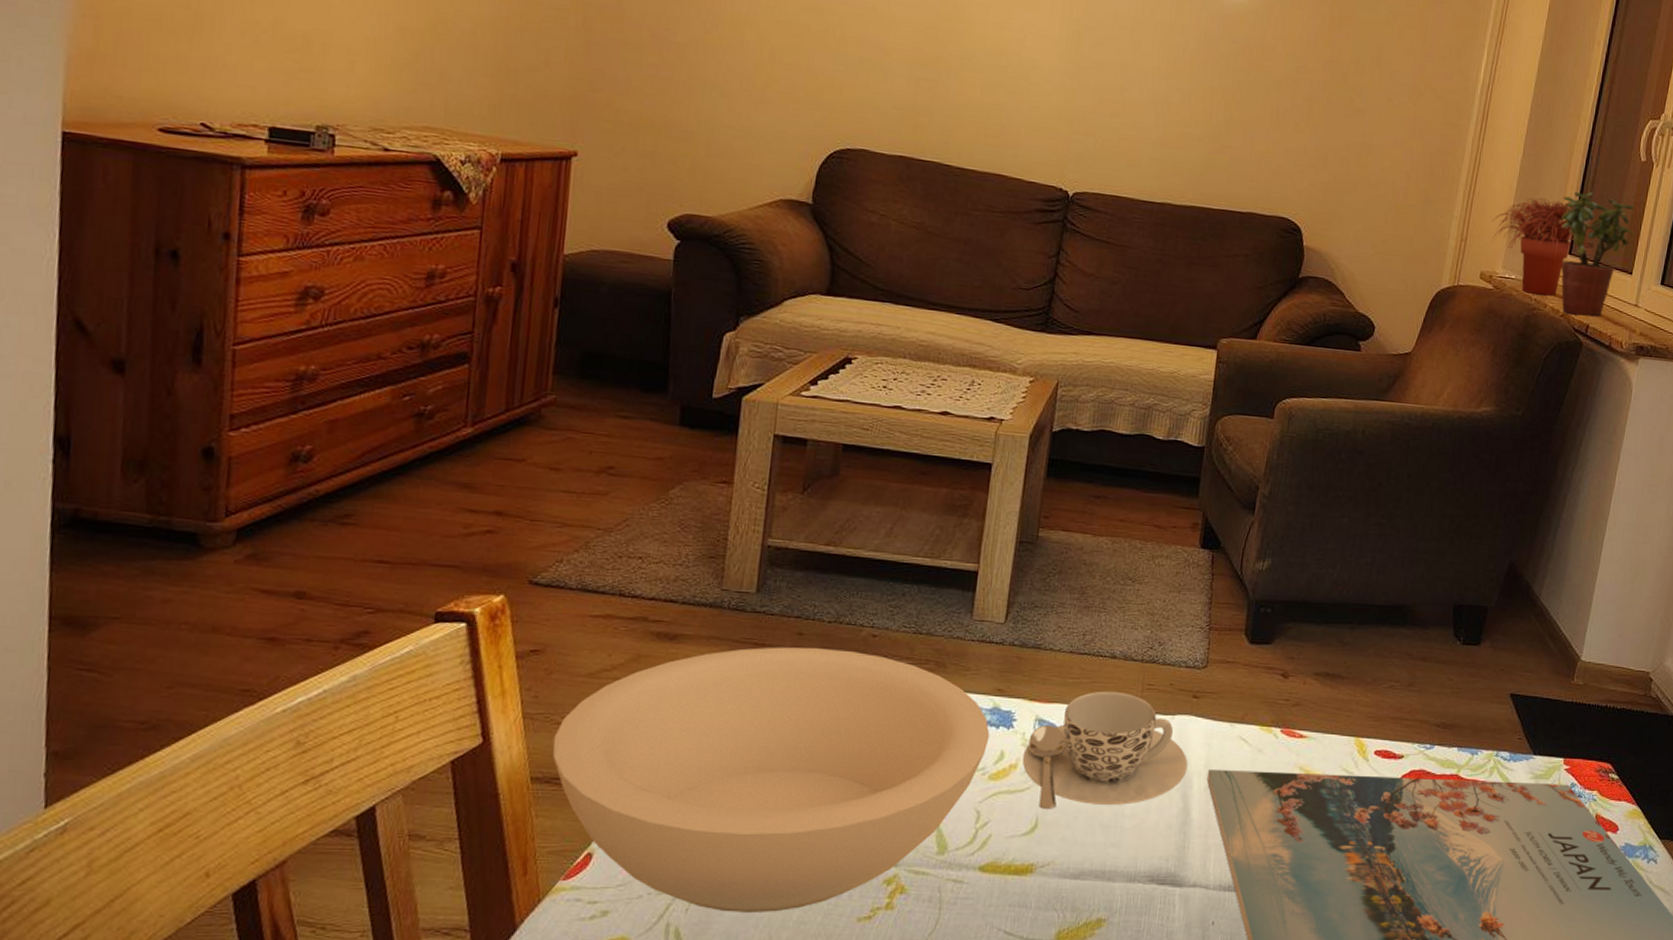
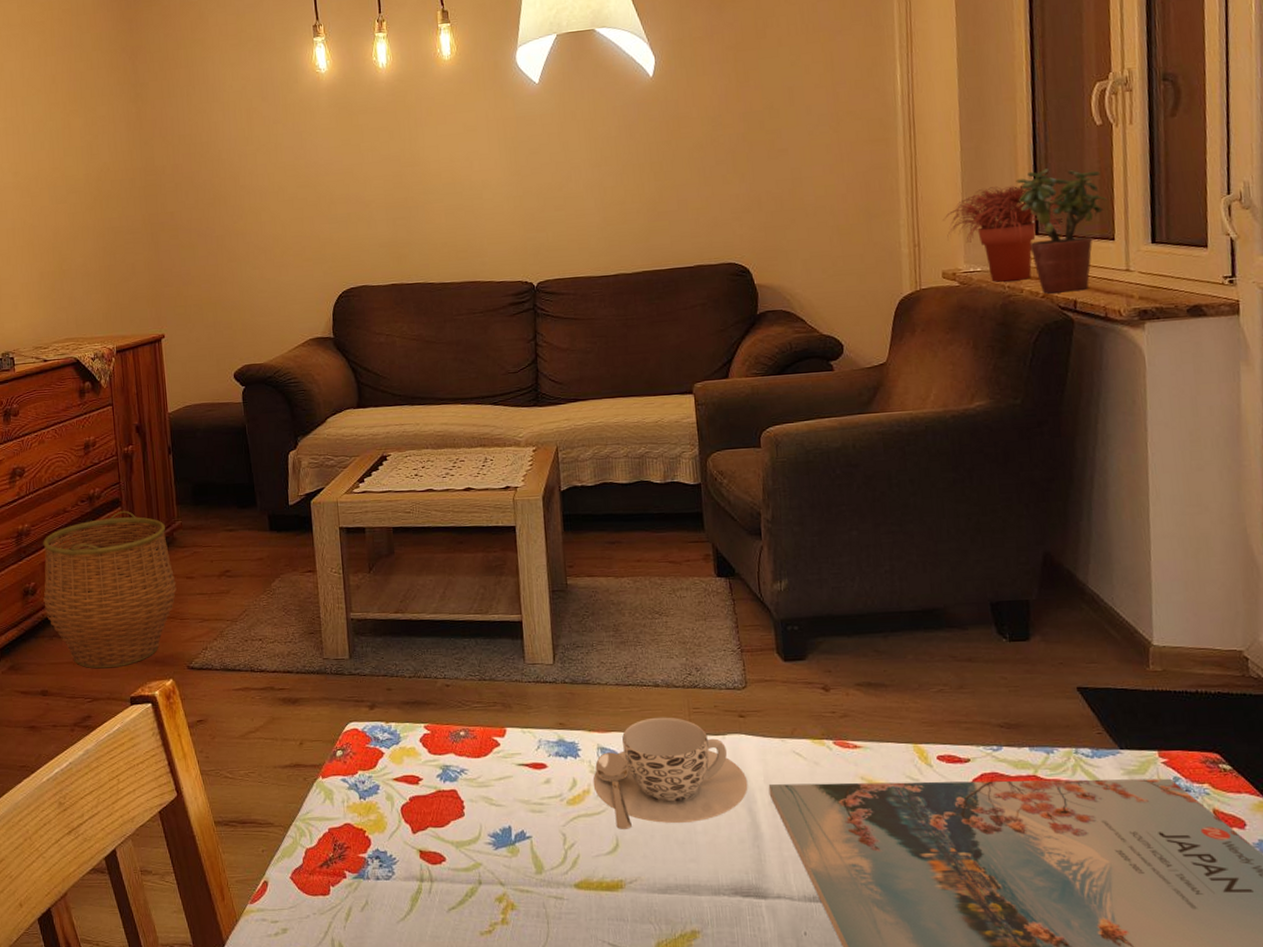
basket: none [322,369,533,572] -> present [43,510,177,669]
bowl: present [552,647,990,912] -> none [224,699,561,928]

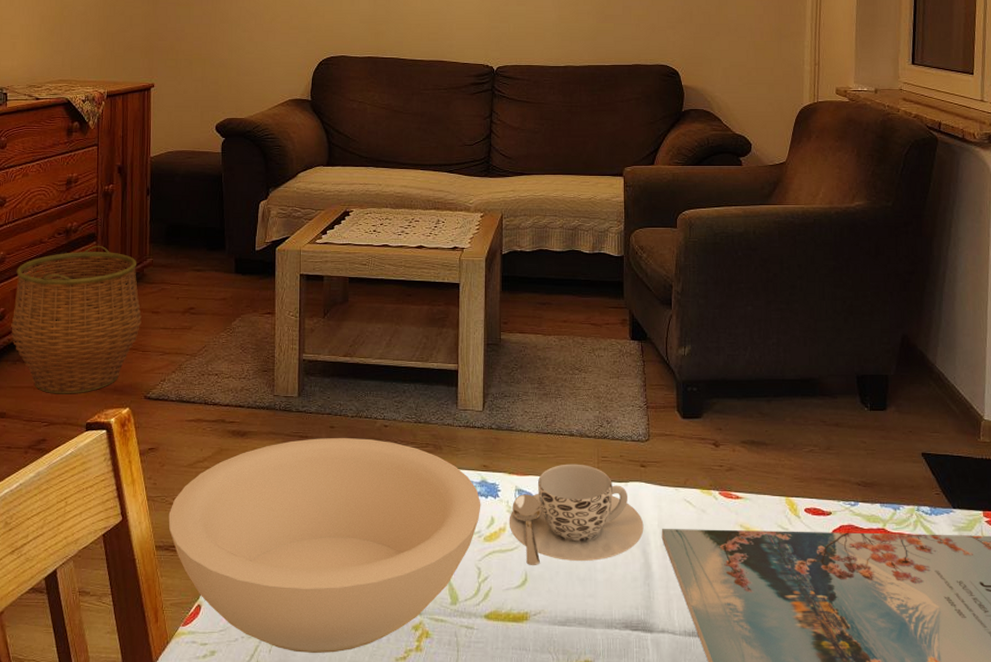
bowl: none [224,699,561,928] -> present [168,437,481,653]
potted plant: present [943,184,1068,282] -> none [839,21,938,101]
potted plant: present [1016,168,1108,294] -> none [899,10,970,115]

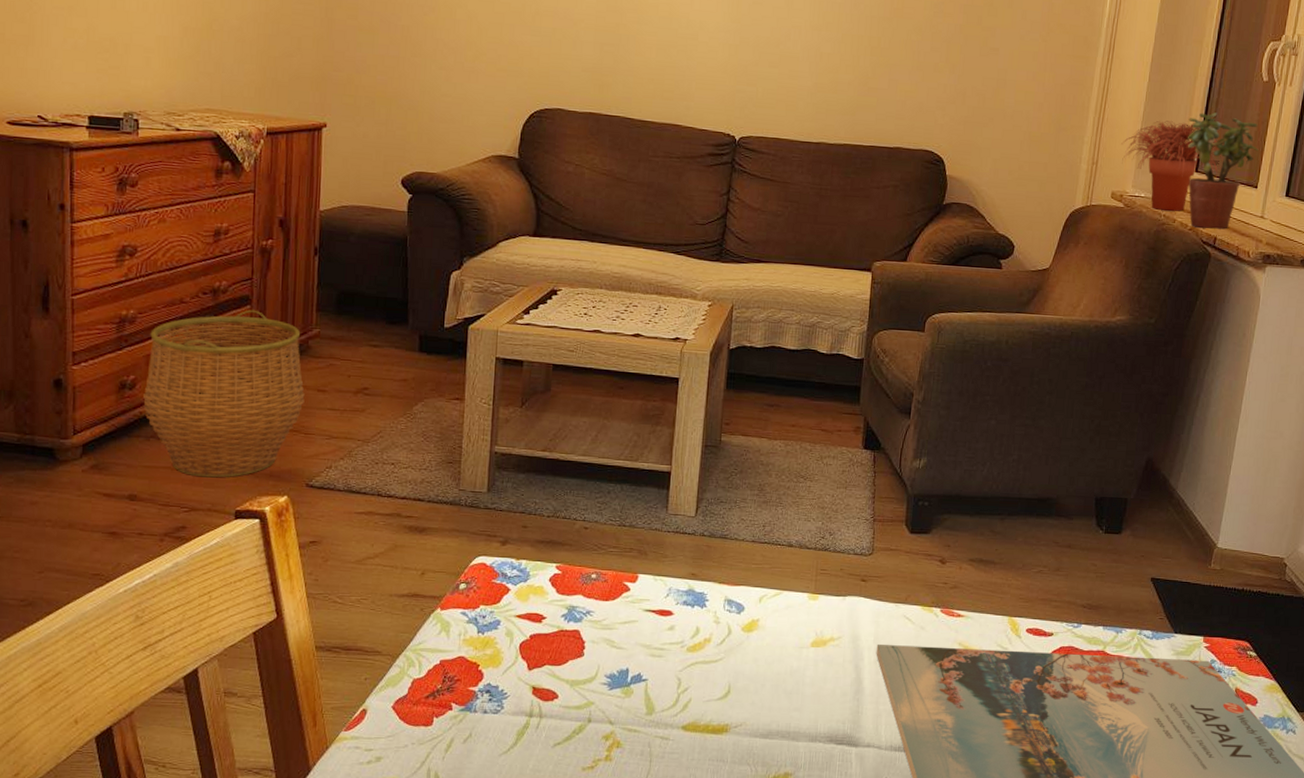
bowl: present [168,437,481,653] -> none [331,538,687,761]
teacup: present [509,464,644,566] -> none [715,575,859,679]
potted plant: none [839,21,938,101] -> present [1121,121,1225,211]
potted plant: none [899,10,970,115] -> present [1188,112,1259,229]

